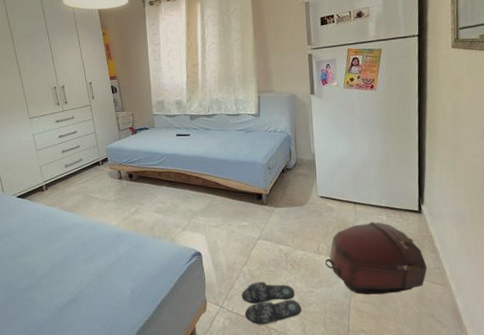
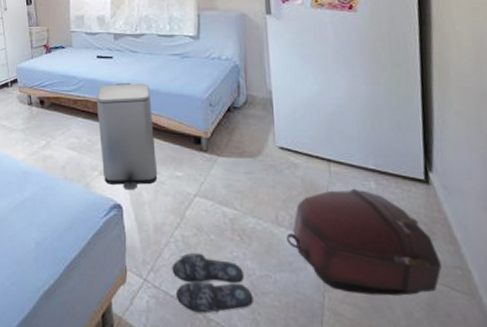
pedal bin: none [177,155,228,241] -> present [96,83,157,191]

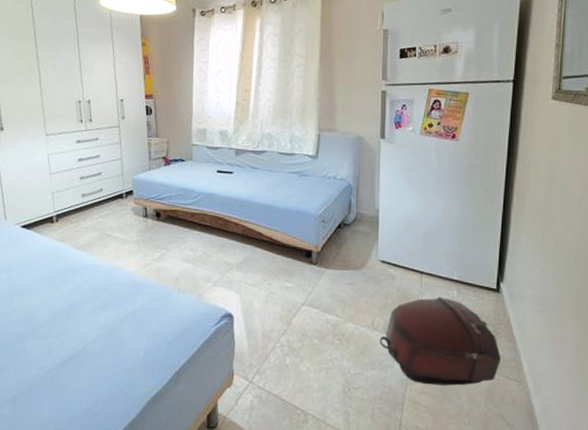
pedal bin: present [96,83,157,191] -> none [214,198,269,301]
slippers: present [172,252,253,313] -> none [276,355,346,409]

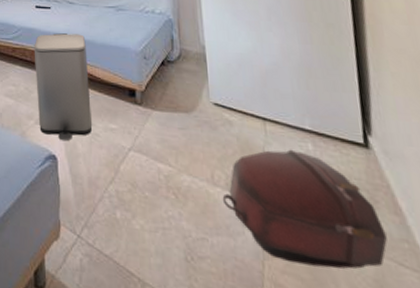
pedal bin: none [214,198,269,301] -> present [34,33,92,142]

